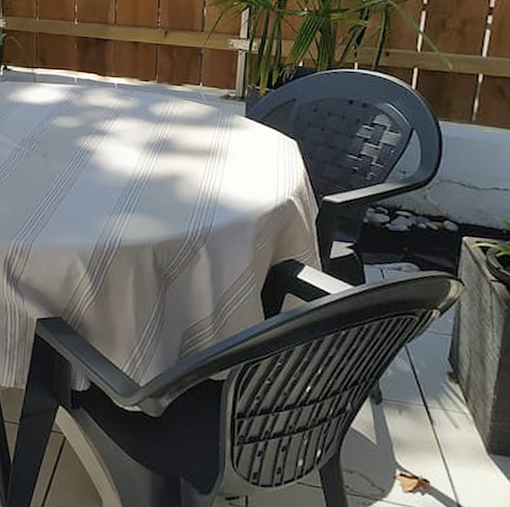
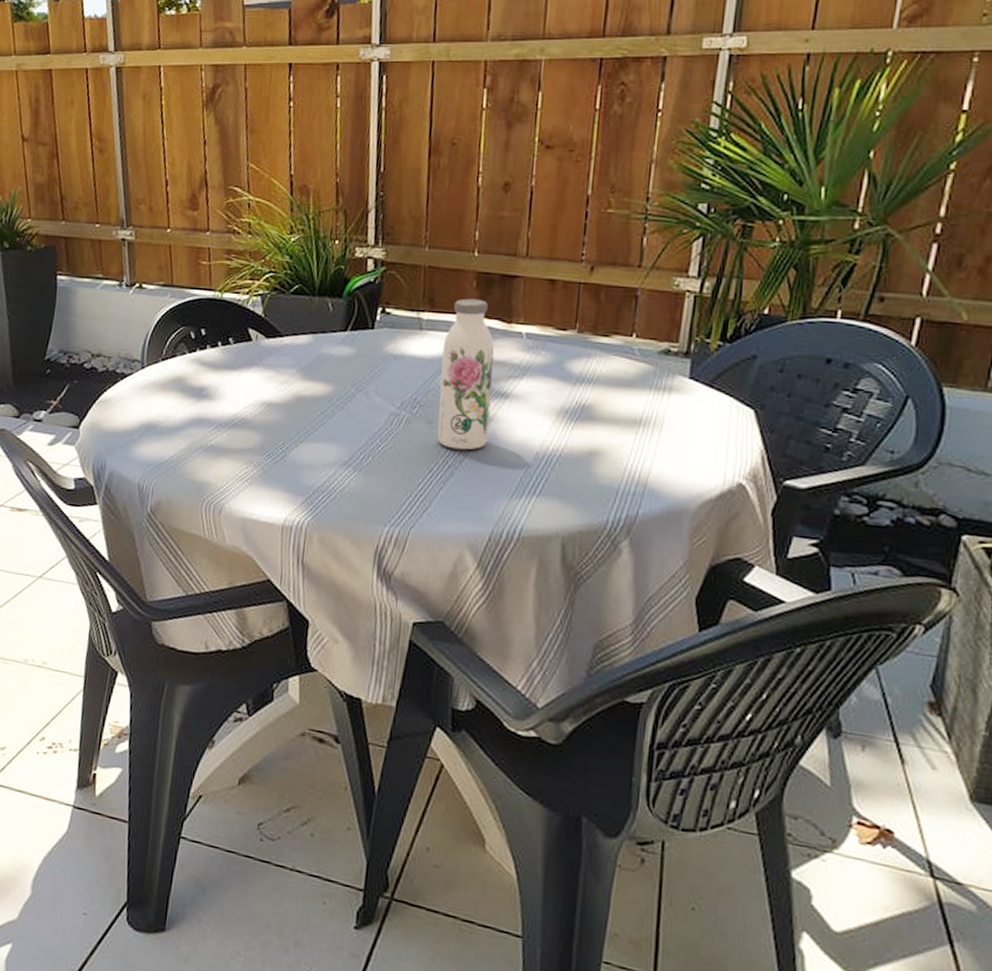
water bottle: none [51,57,93,177] -> present [437,298,495,451]

